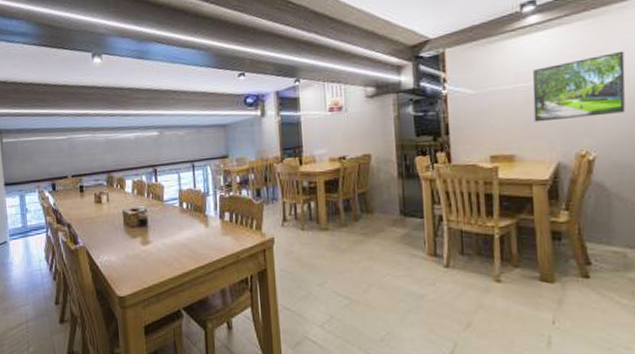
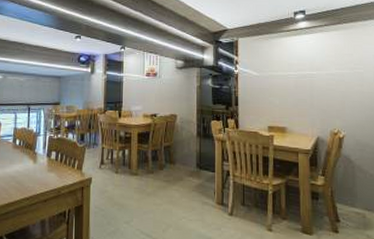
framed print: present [532,50,626,123] -> none [301,56,366,104]

